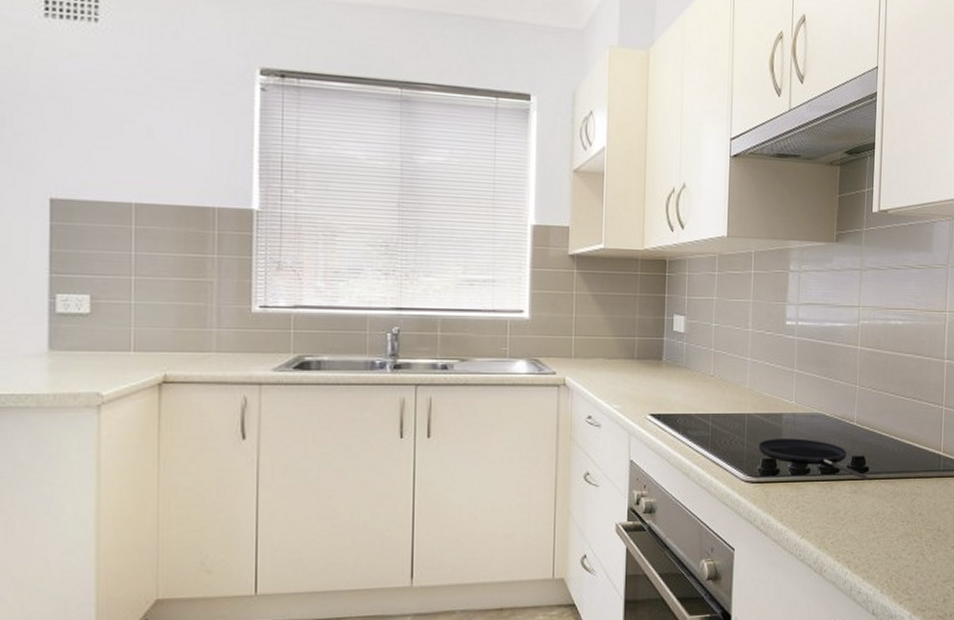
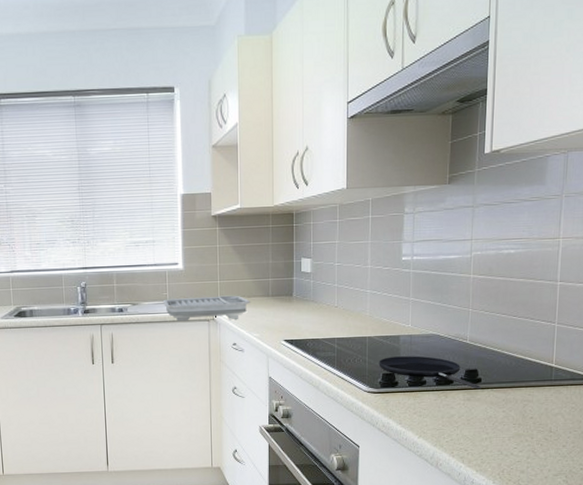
dish rack: none [500,355,611,386] -> present [162,295,250,322]

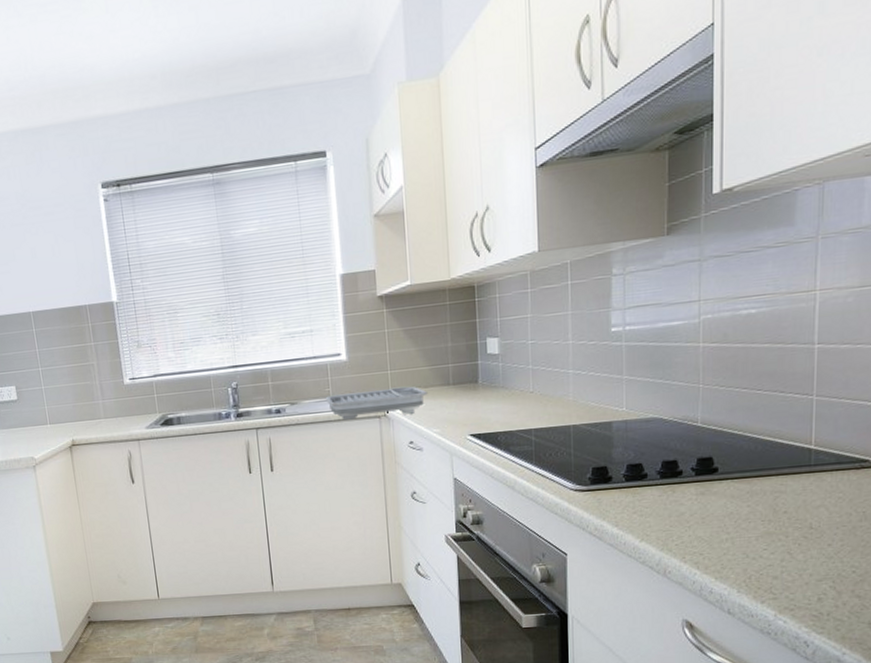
frying pan: present [378,356,481,390] -> none [587,444,718,481]

